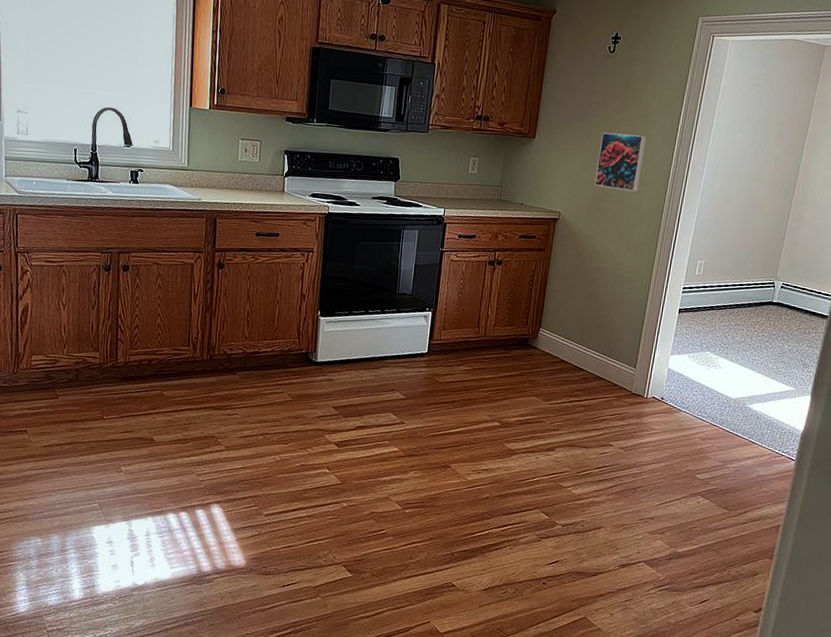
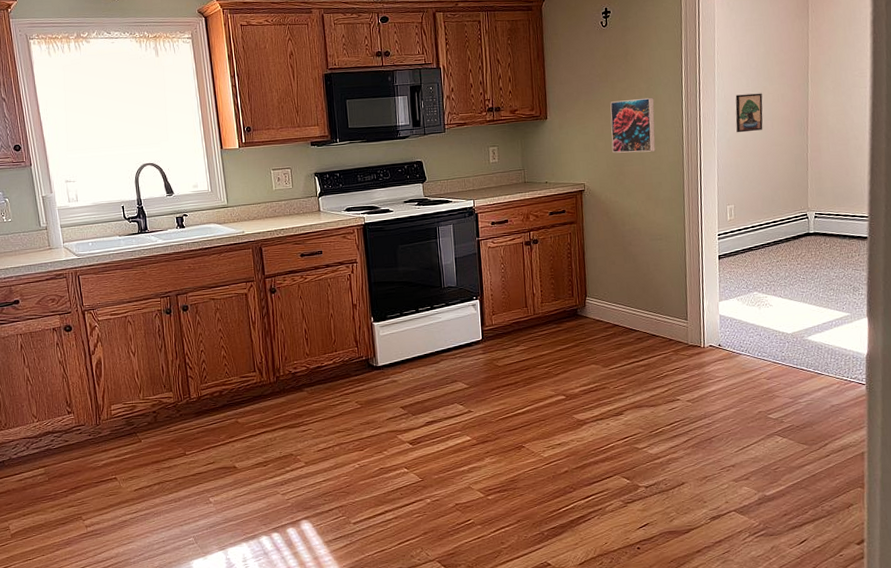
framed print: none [722,149,756,190] -> present [735,93,763,133]

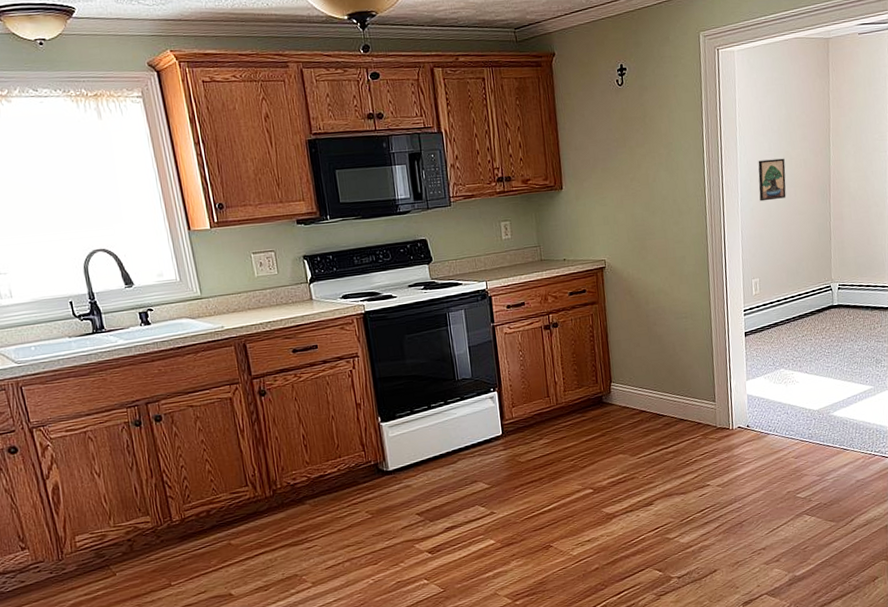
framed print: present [610,97,656,153] -> none [629,164,678,226]

